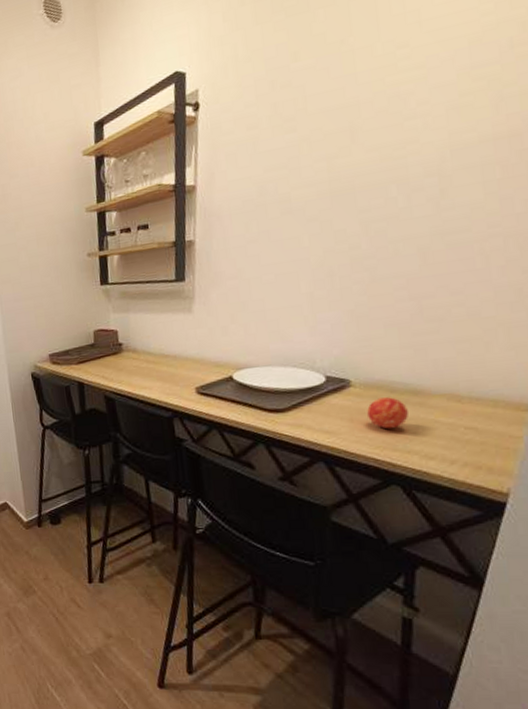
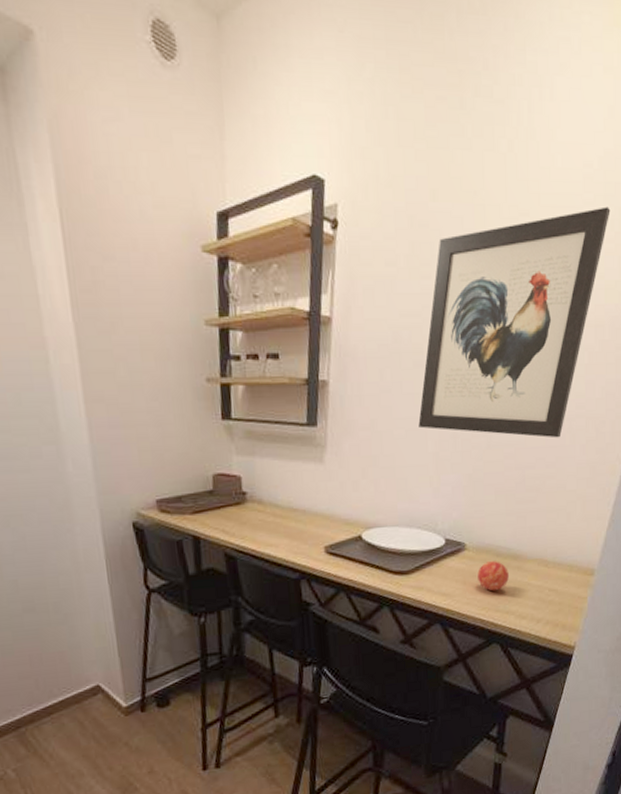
wall art: none [289,9,520,272] -> present [418,206,611,438]

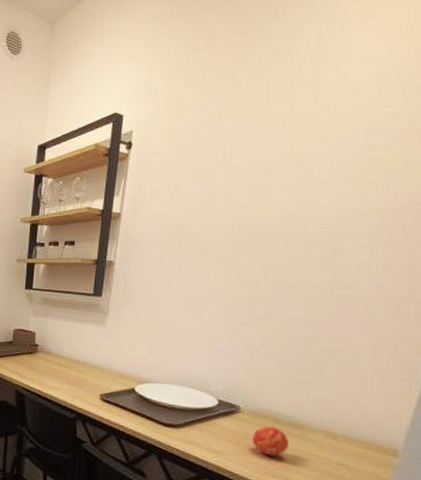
wall art: present [418,206,611,438] -> none [196,106,412,315]

